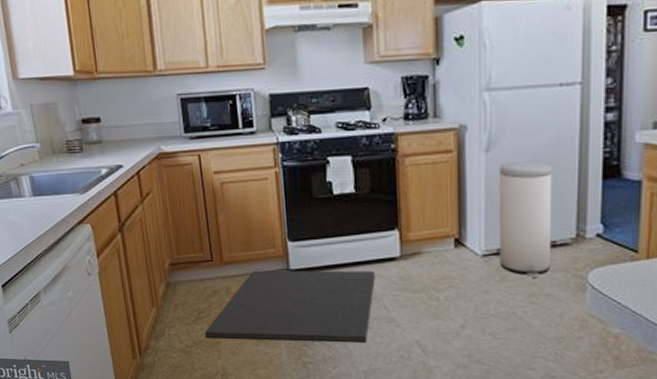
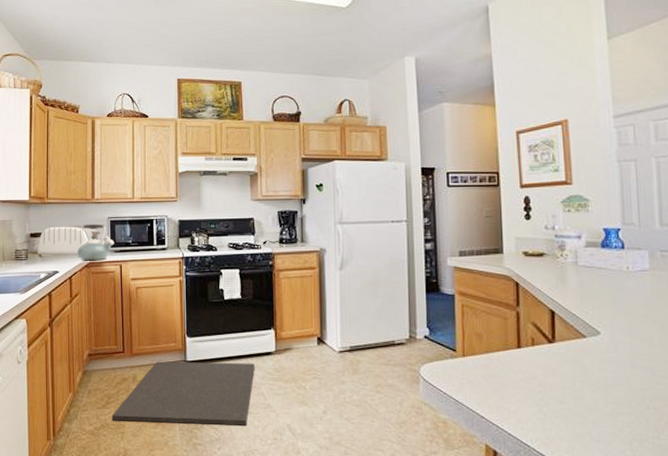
toaster: none [92,105,172,148] -> present [37,225,101,257]
kettle: none [142,103,189,152] -> present [77,223,115,261]
pedal bin: present [499,161,553,277] -> none [350,278,392,371]

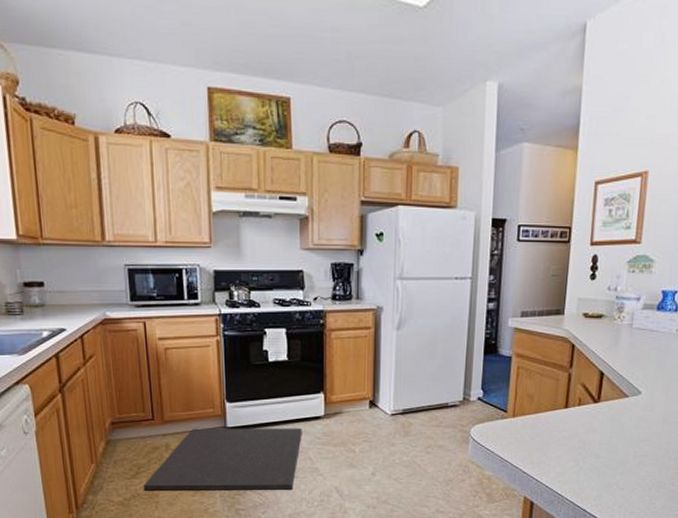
toaster: present [37,225,101,257] -> none [34,273,118,311]
kettle: present [77,223,115,261] -> none [87,272,135,317]

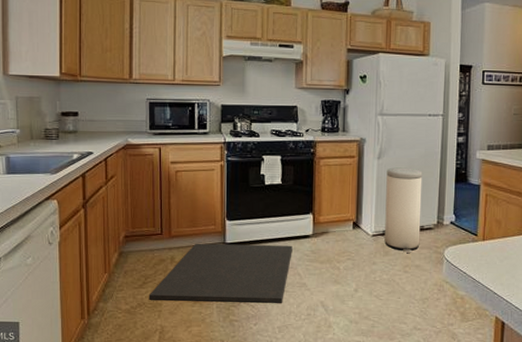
pedal bin: none [404,339,448,432] -> present [384,167,423,253]

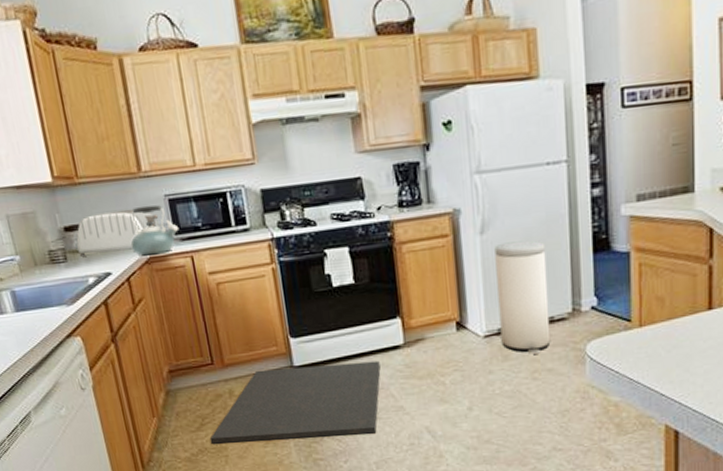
toaster: none [69,105,139,137] -> present [76,208,161,256]
kettle: none [113,104,154,143] -> present [130,205,179,256]

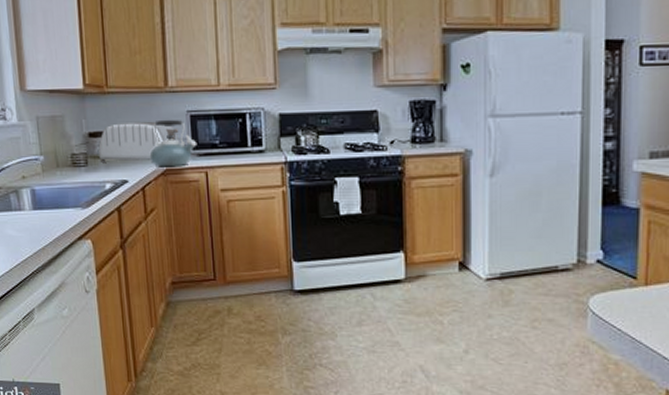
doormat: present [209,360,381,444] -> none [204,290,380,367]
pedal bin: present [494,240,551,354] -> none [503,187,554,302]

